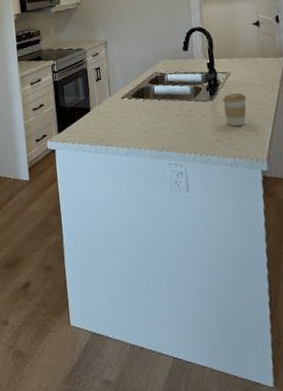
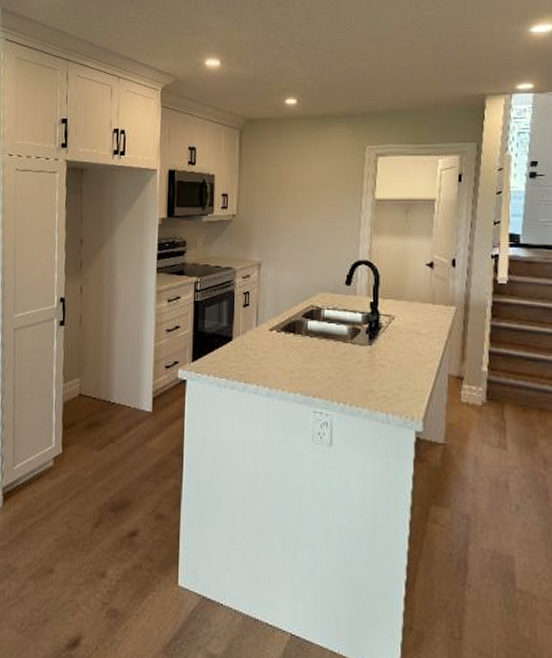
coffee cup: present [222,93,247,127] -> none [381,341,409,378]

